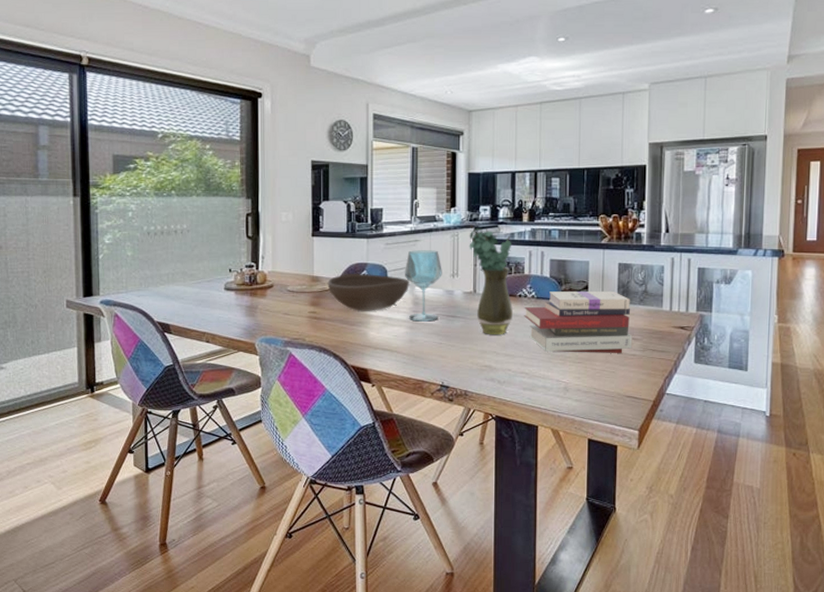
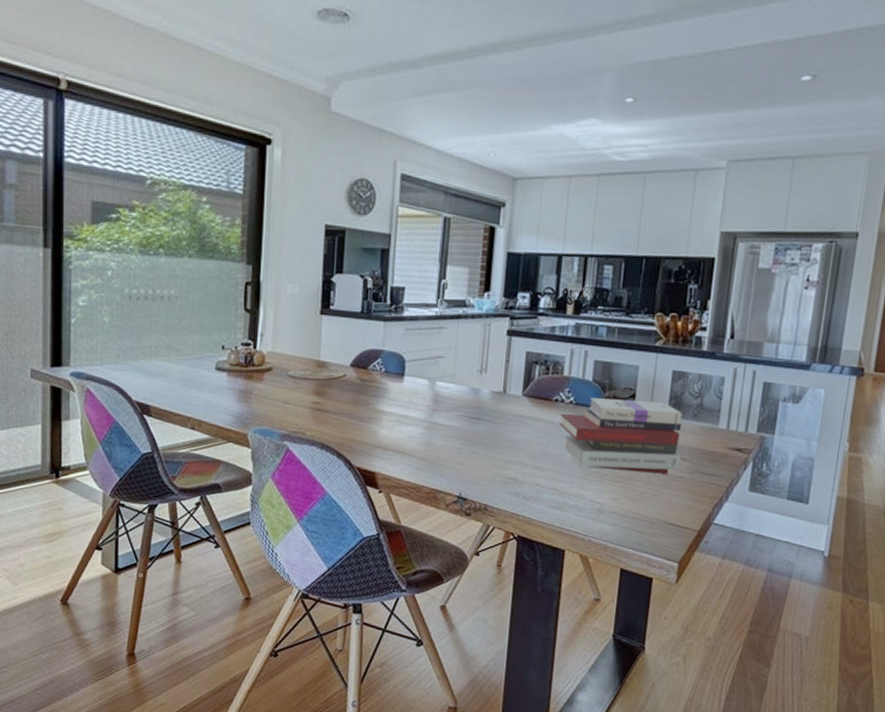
bowl: present [327,273,409,311] -> none [335,360,430,406]
wine glass: present [404,250,442,322] -> none [424,338,469,423]
vase: present [469,225,513,334] -> none [501,314,552,443]

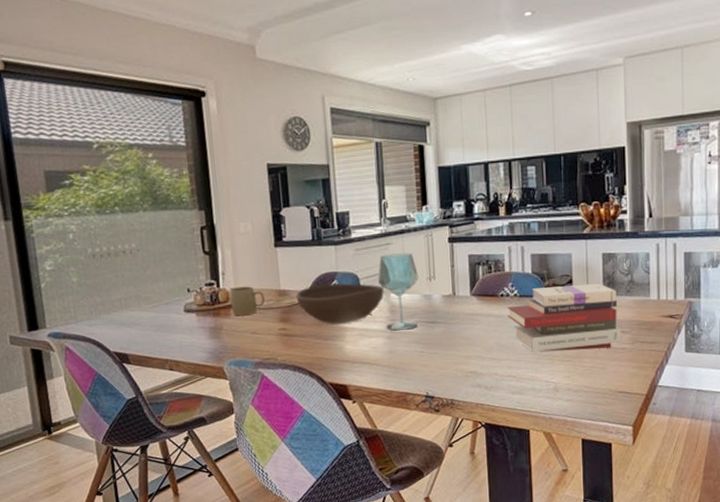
mug: none [265,351,302,383] -> present [229,286,265,316]
bowl: none [335,360,430,406] -> present [296,283,384,324]
wine glass: none [424,338,469,423] -> present [377,253,418,331]

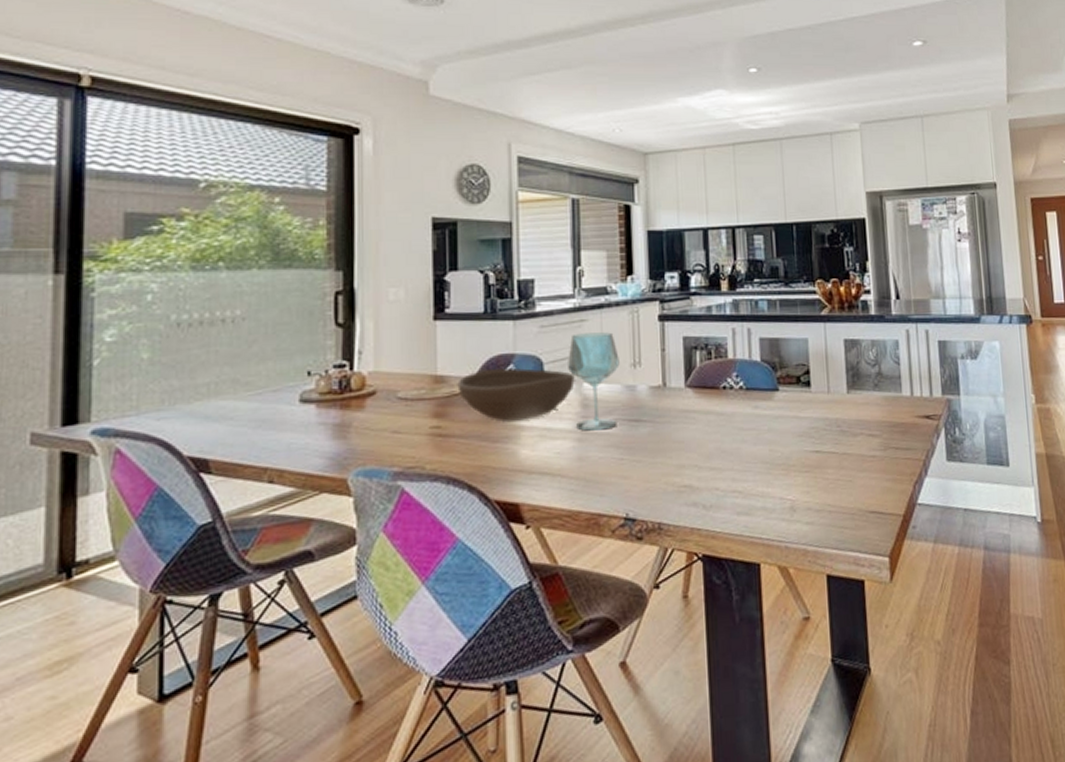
mug: present [229,286,265,316] -> none [366,369,414,409]
books: present [507,283,621,352] -> none [730,374,871,460]

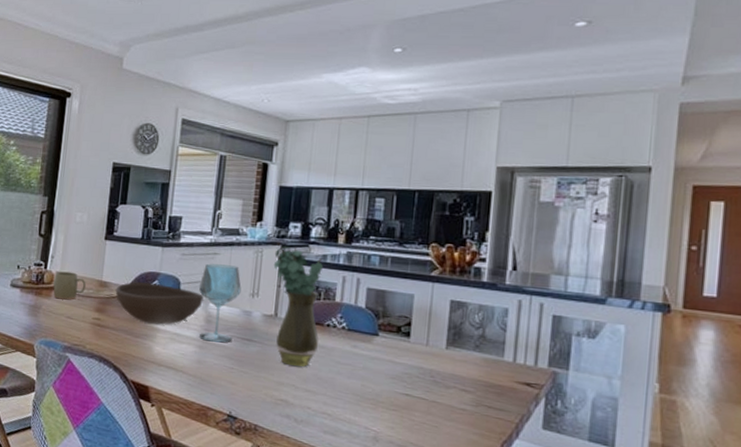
mug: none [366,369,414,409] -> present [53,271,86,300]
vase: none [652,297,717,442] -> present [273,242,324,367]

